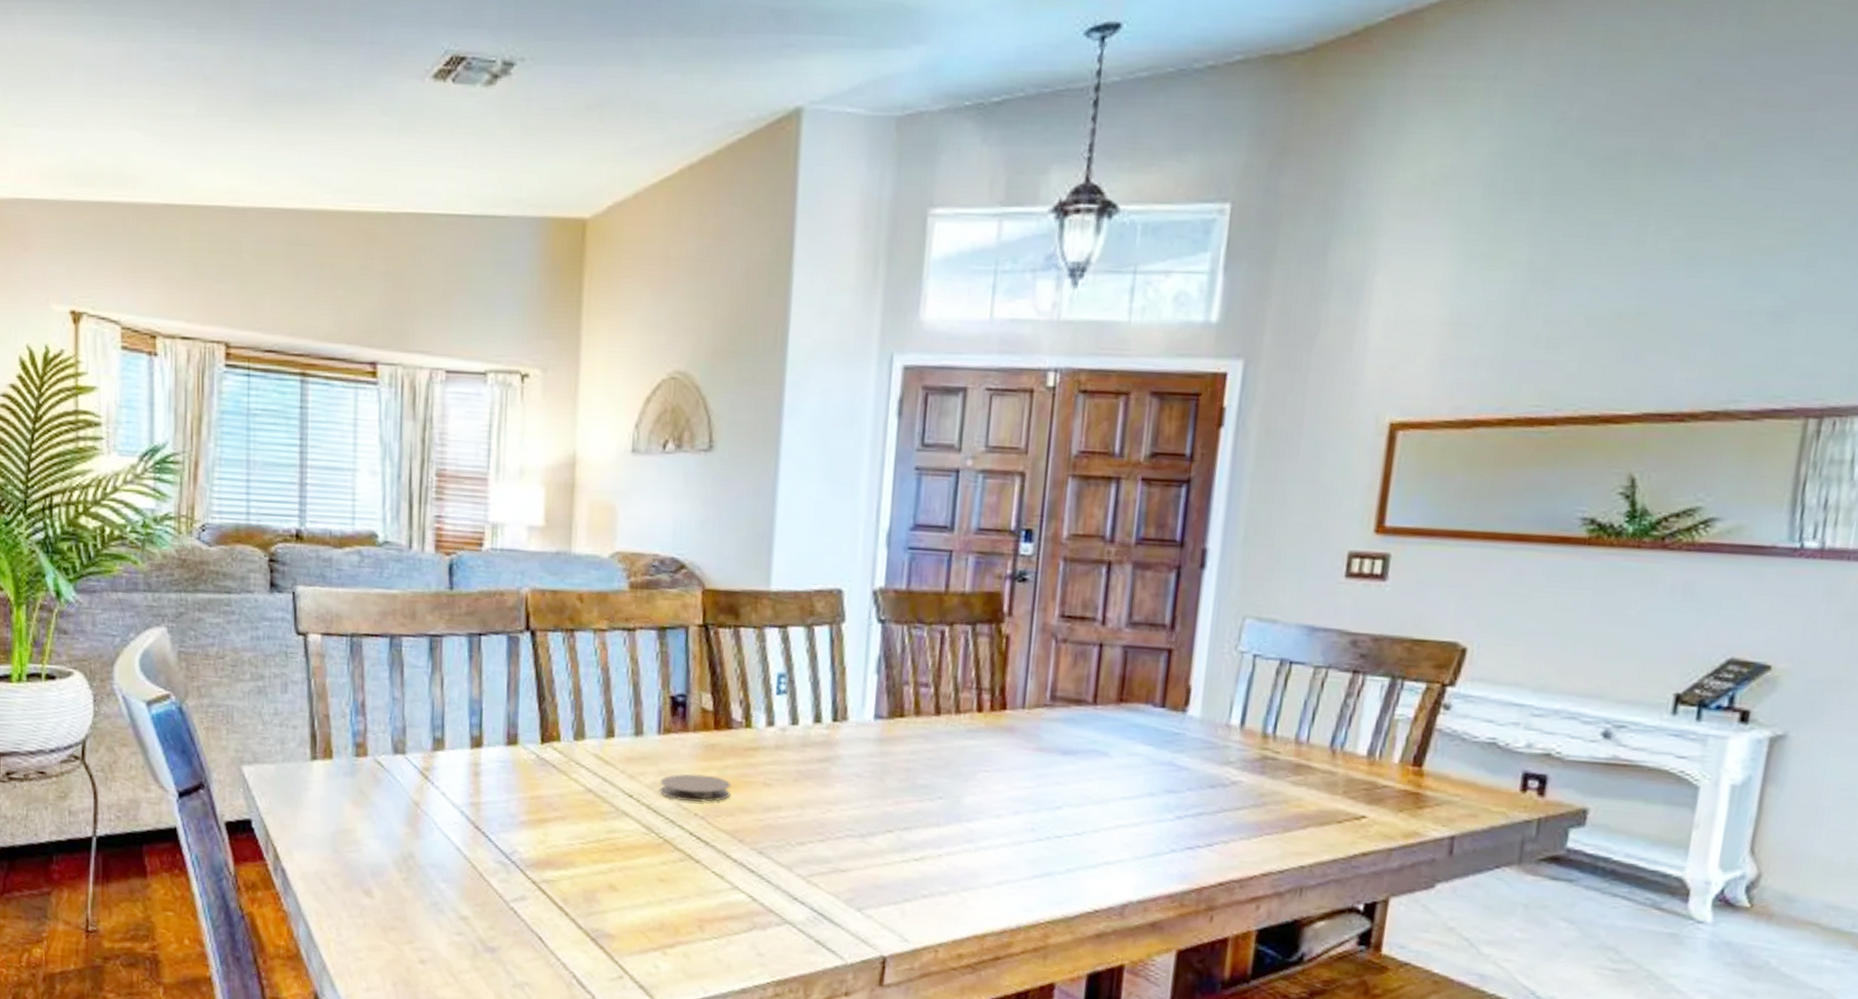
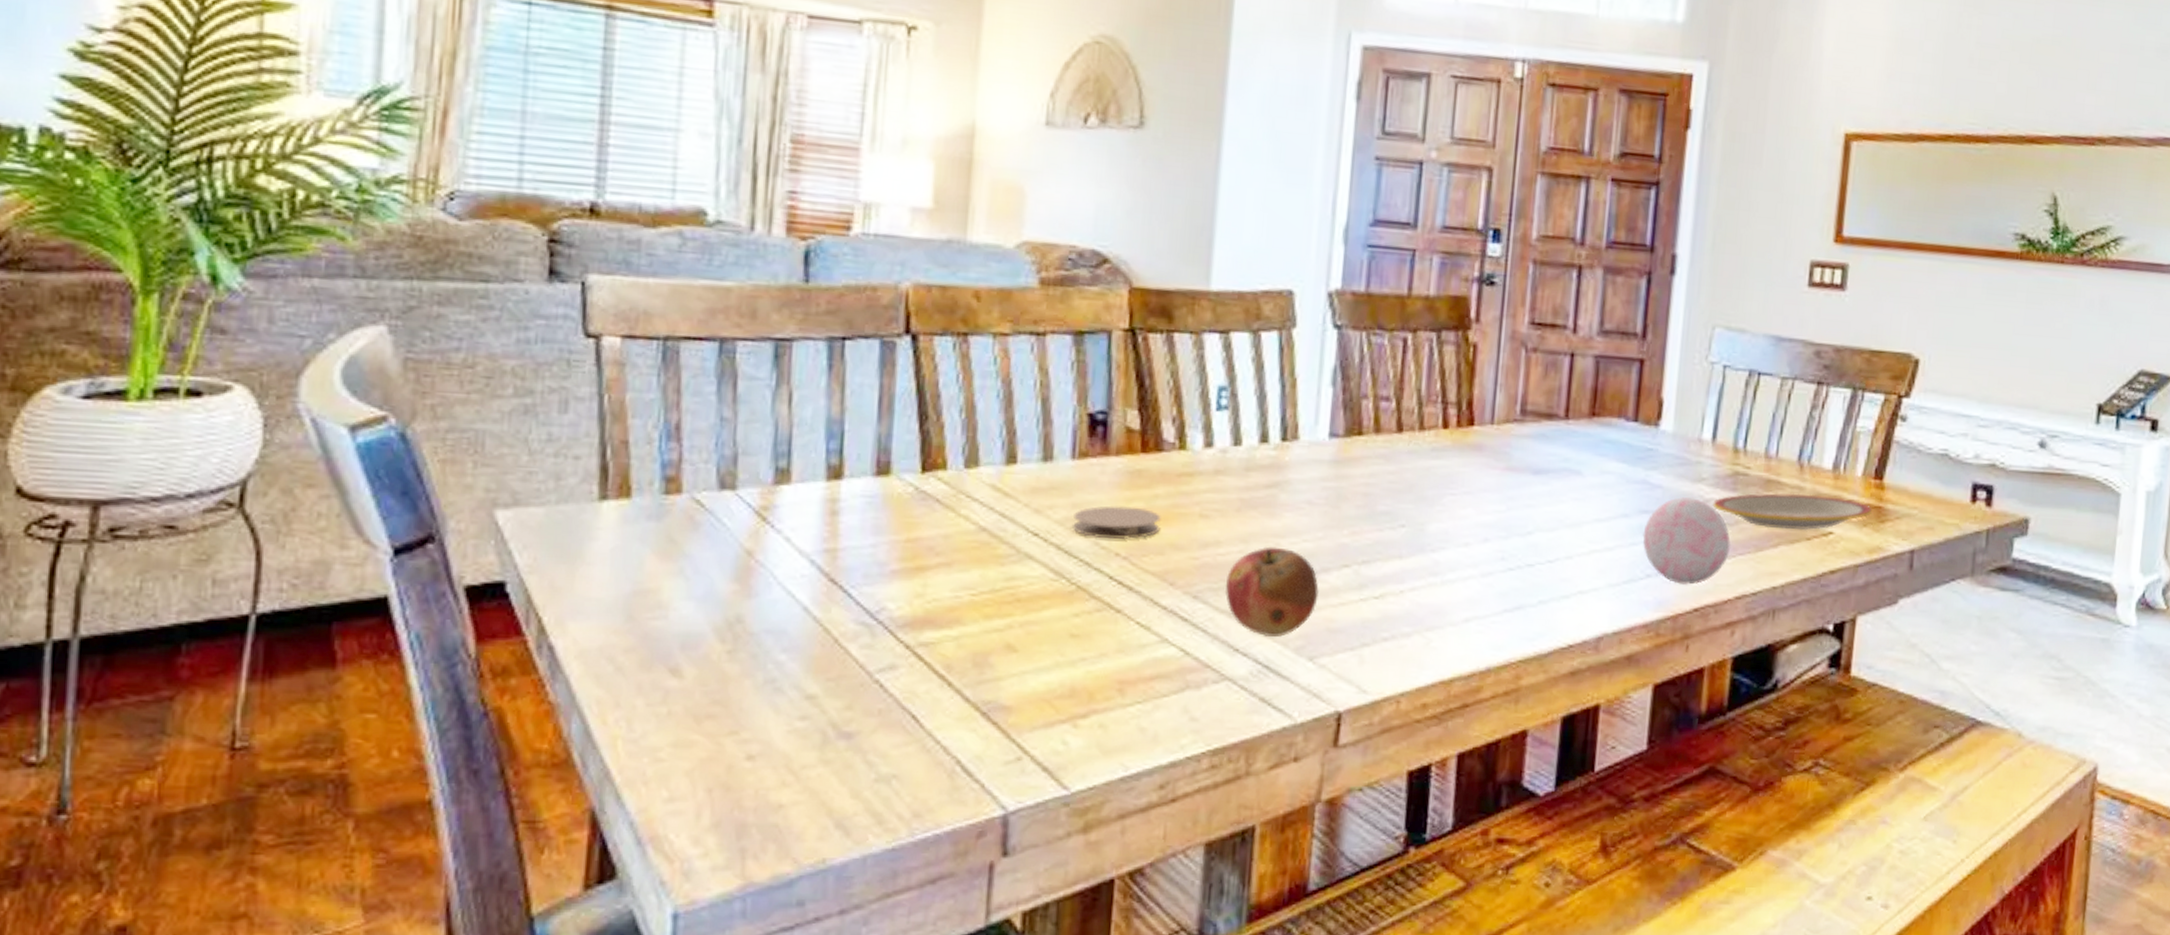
fruit: none [785,812,866,890] -> present [1224,546,1319,638]
decorative ball: none [1168,778,1258,861] -> present [1642,496,1731,585]
plate: none [1240,776,1409,814] -> present [1712,493,1872,531]

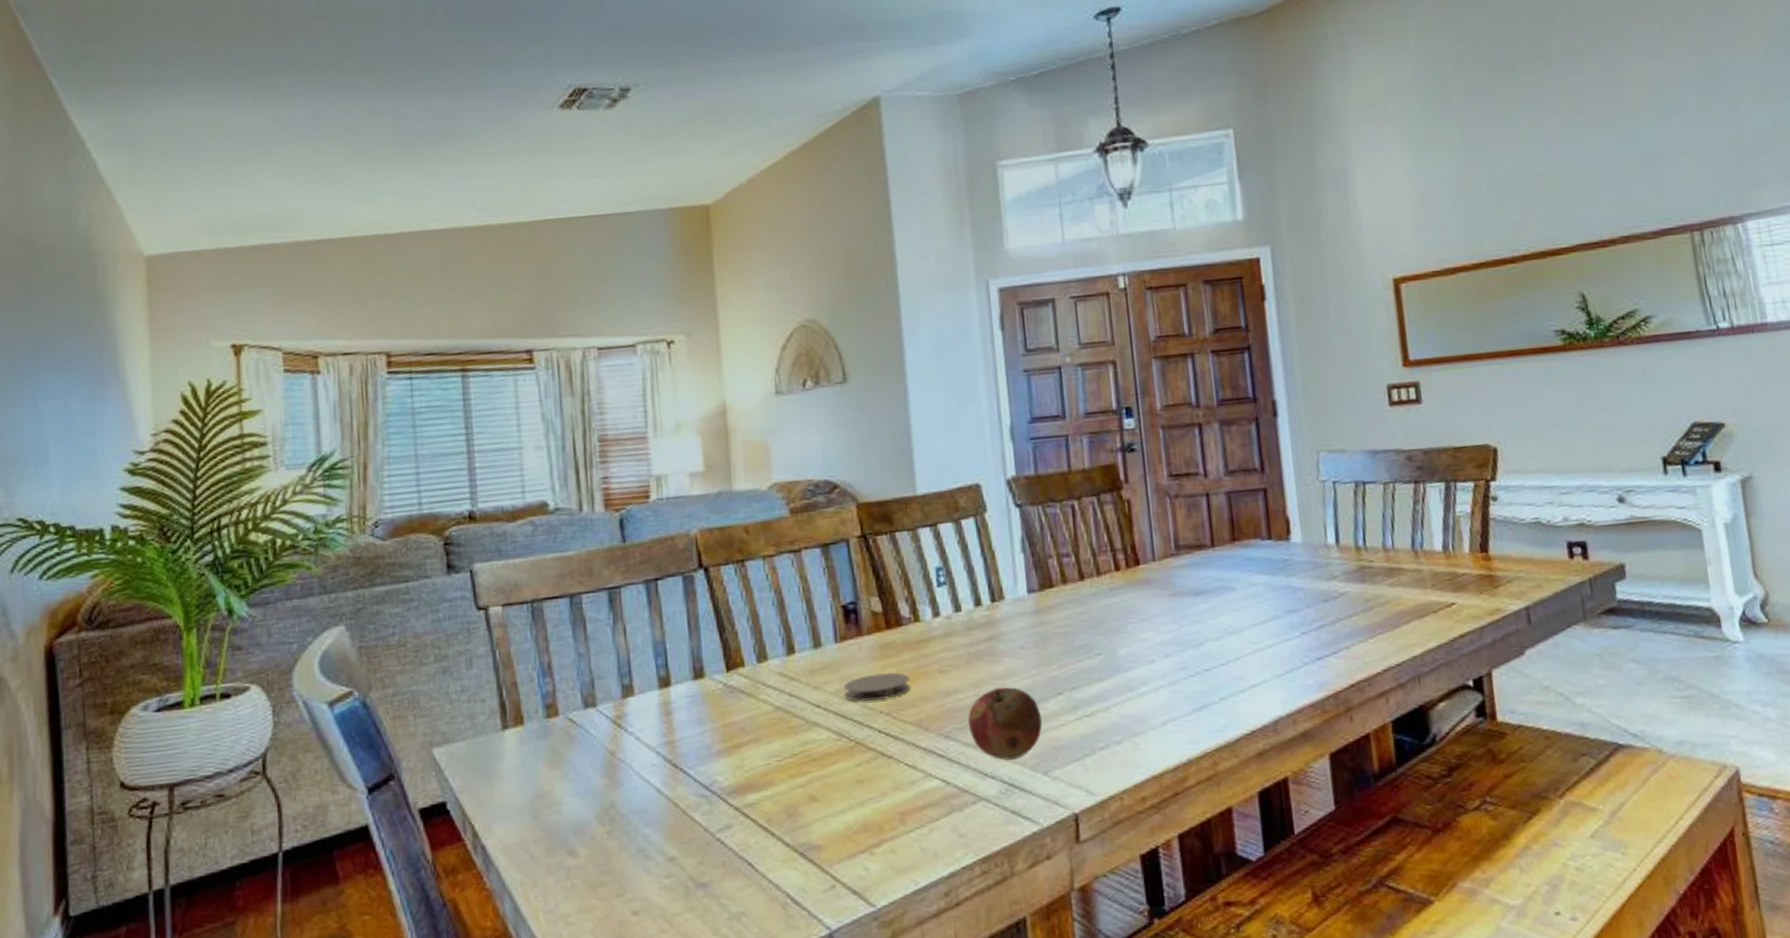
decorative ball: present [1642,496,1731,585] -> none [1294,592,1371,667]
plate: present [1712,493,1872,531] -> none [1347,573,1484,608]

